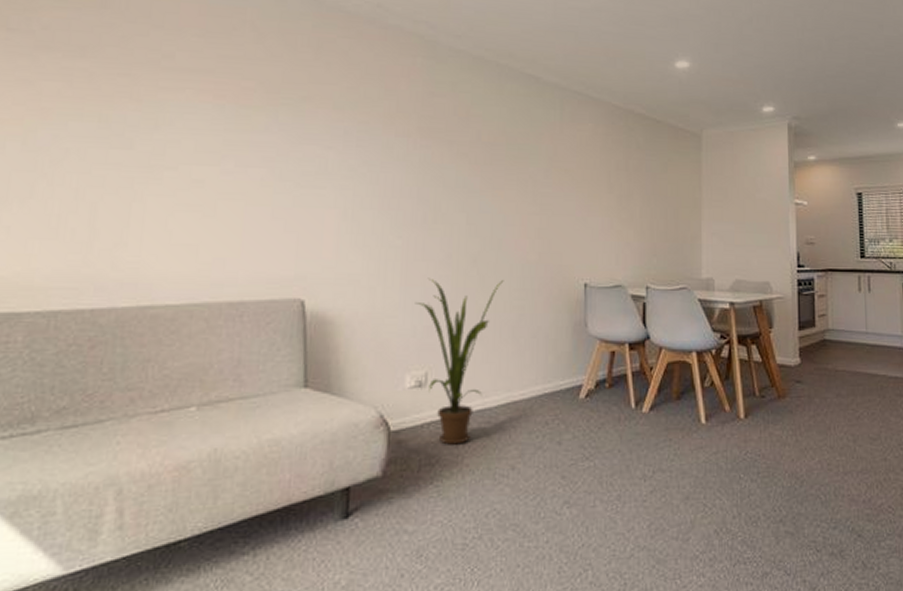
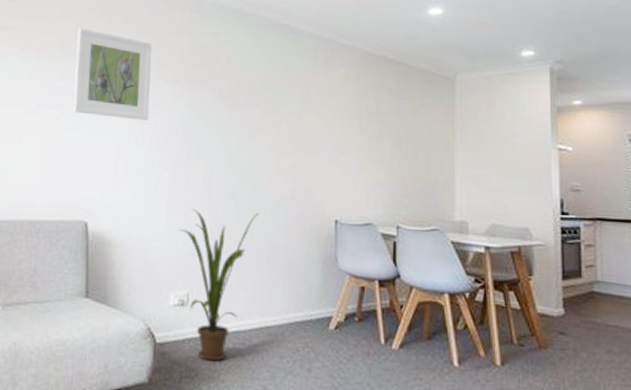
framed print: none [283,72,379,181] -> present [73,28,152,121]

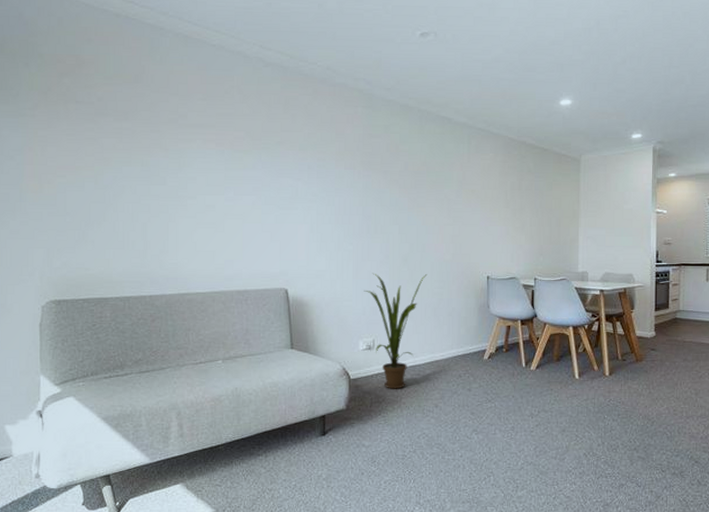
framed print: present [73,28,152,121] -> none [265,124,333,203]

